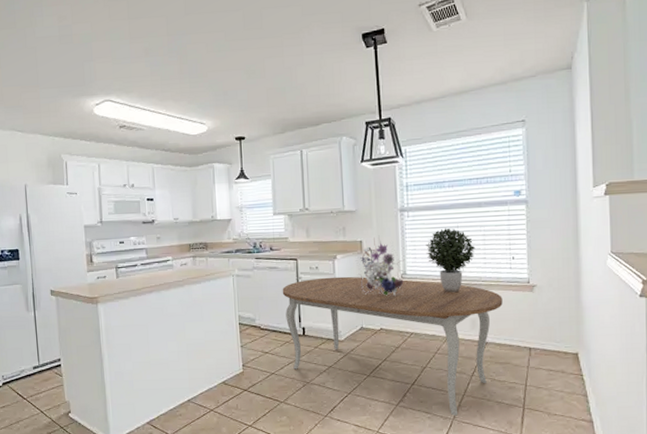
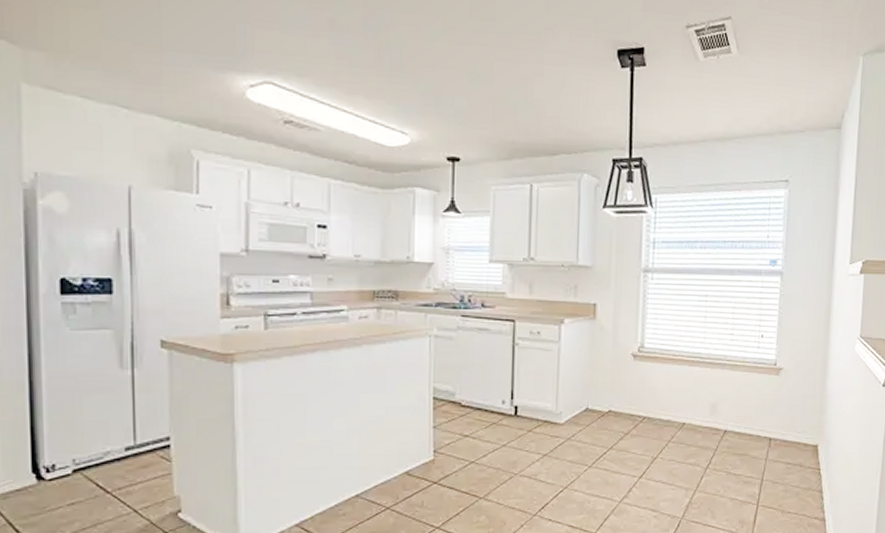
dining table: present [282,276,503,416] -> none [492,345,747,514]
bouquet: present [355,236,405,296] -> none [586,299,643,372]
potted plant: present [426,228,476,293] -> none [669,296,724,372]

